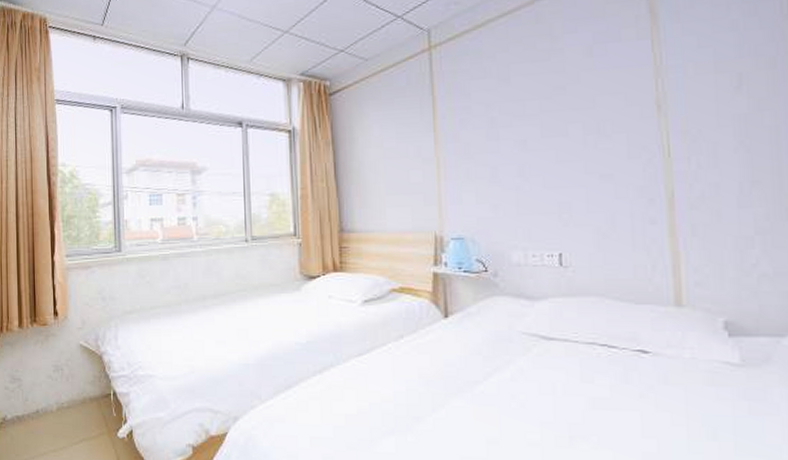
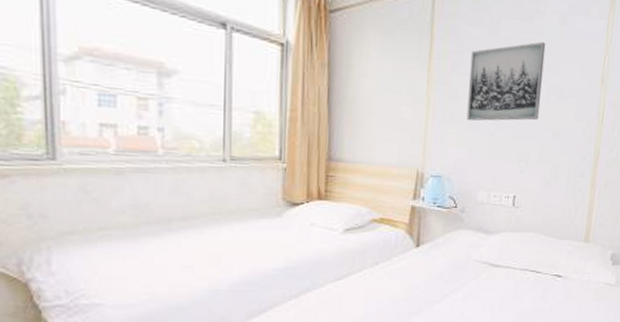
wall art: none [480,79,577,176] -> present [466,41,546,121]

